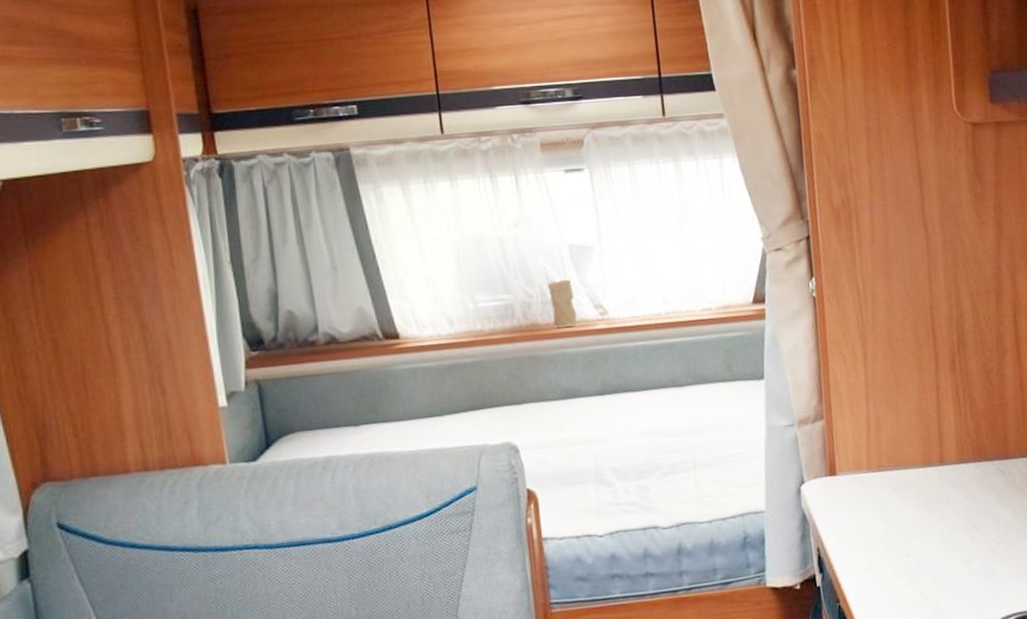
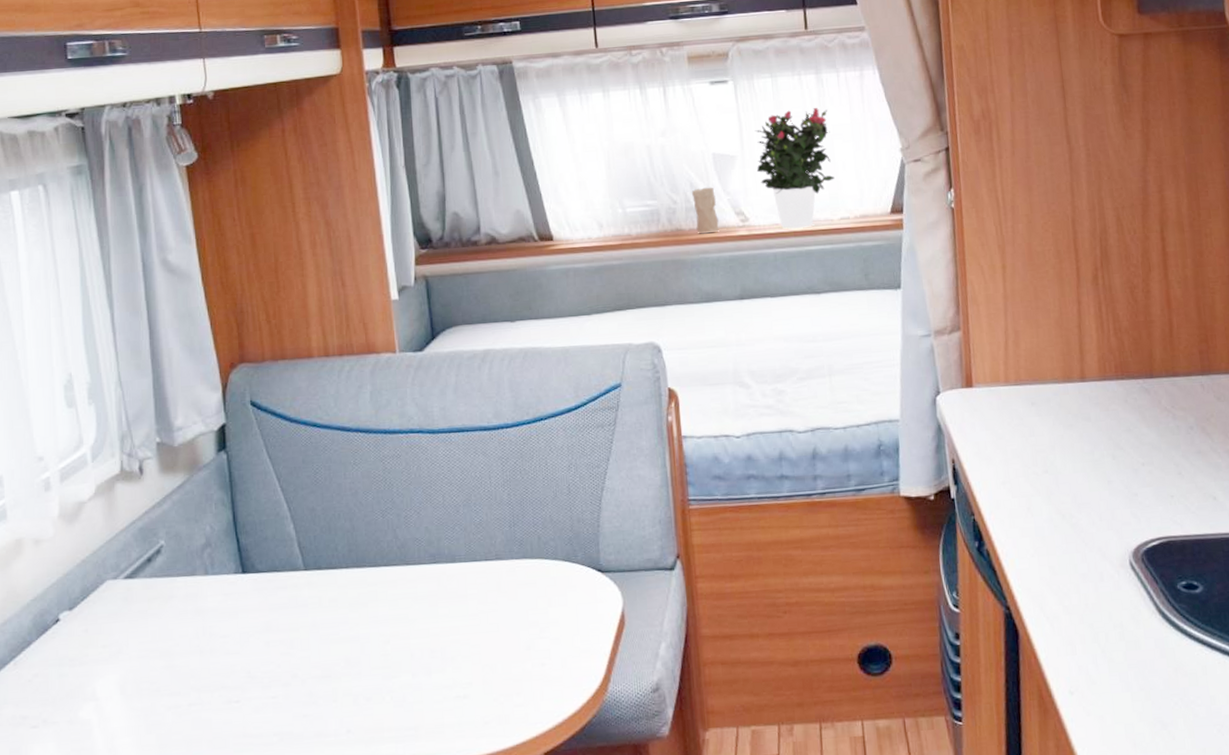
potted flower: none [613,196,695,321] -> present [755,107,834,229]

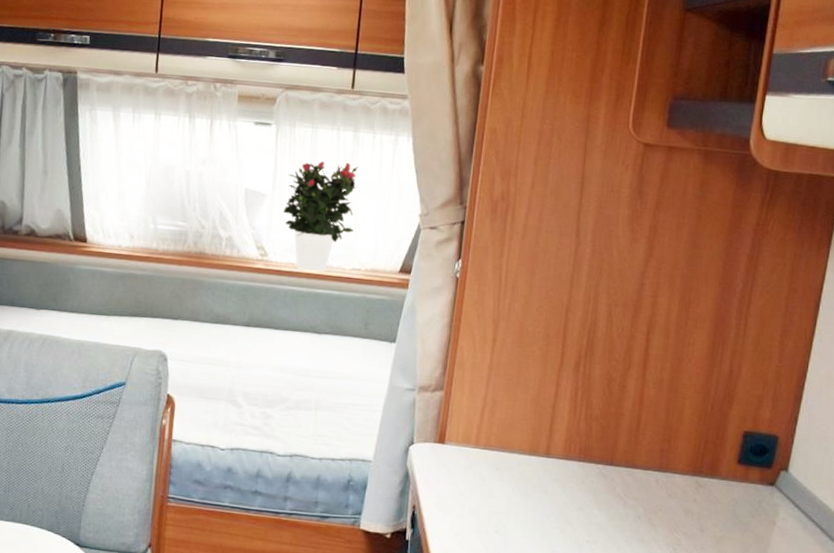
candle: present [691,187,719,234] -> none [218,218,241,261]

